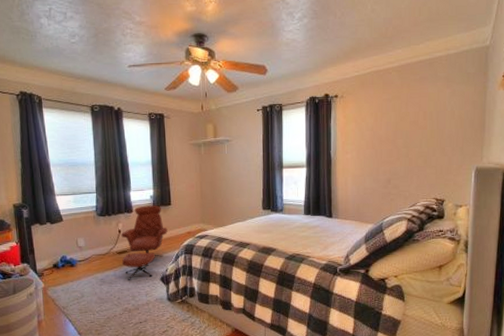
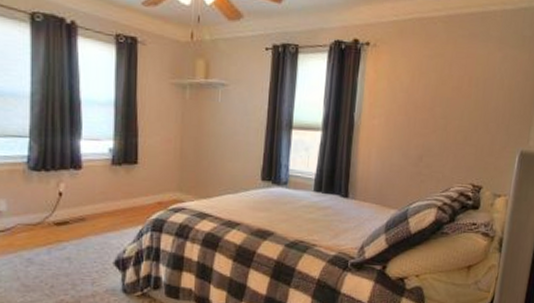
armchair: present [121,205,168,280] -> none [60,161,130,262]

